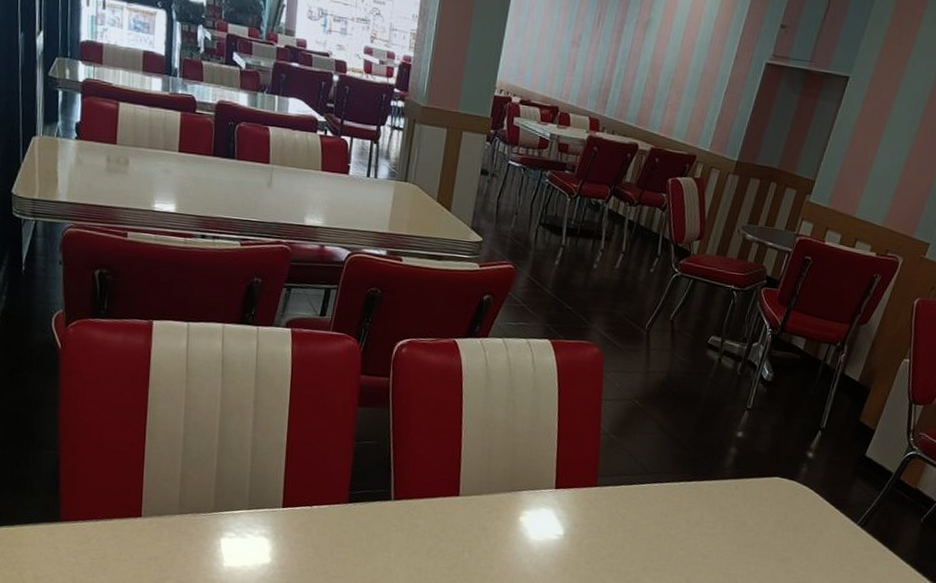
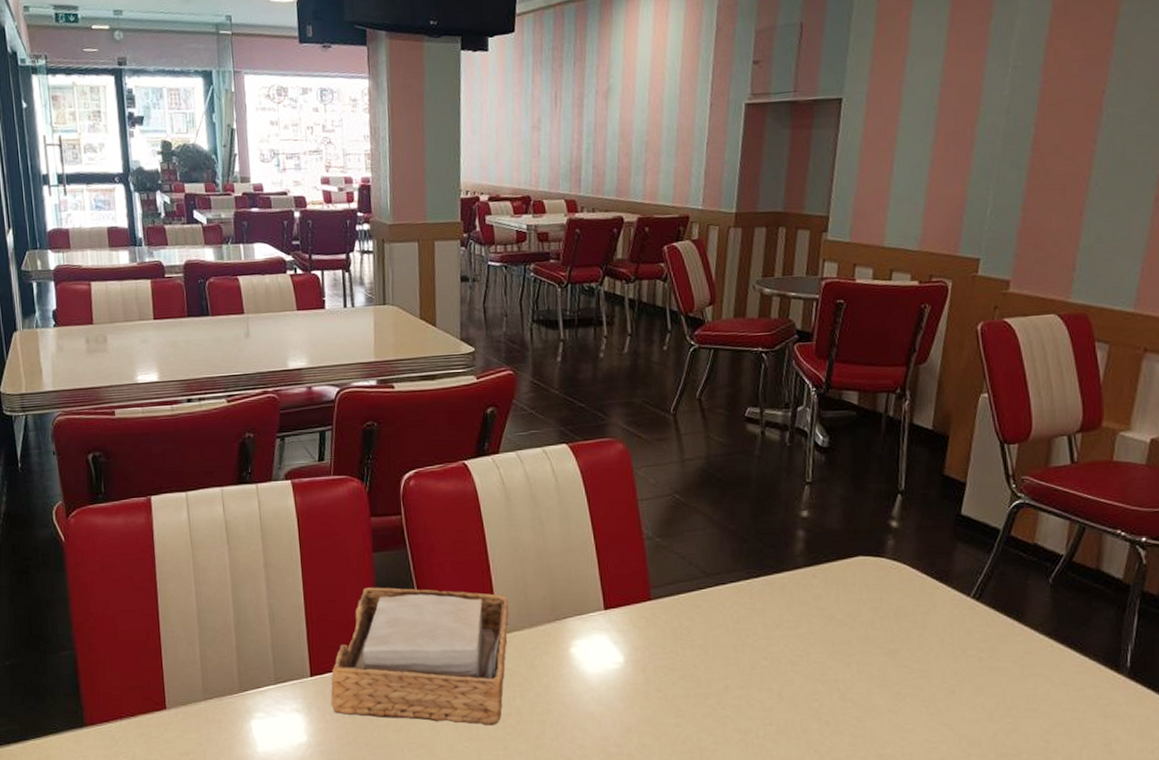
napkin holder: none [297,437,473,572] -> present [331,587,509,725]

